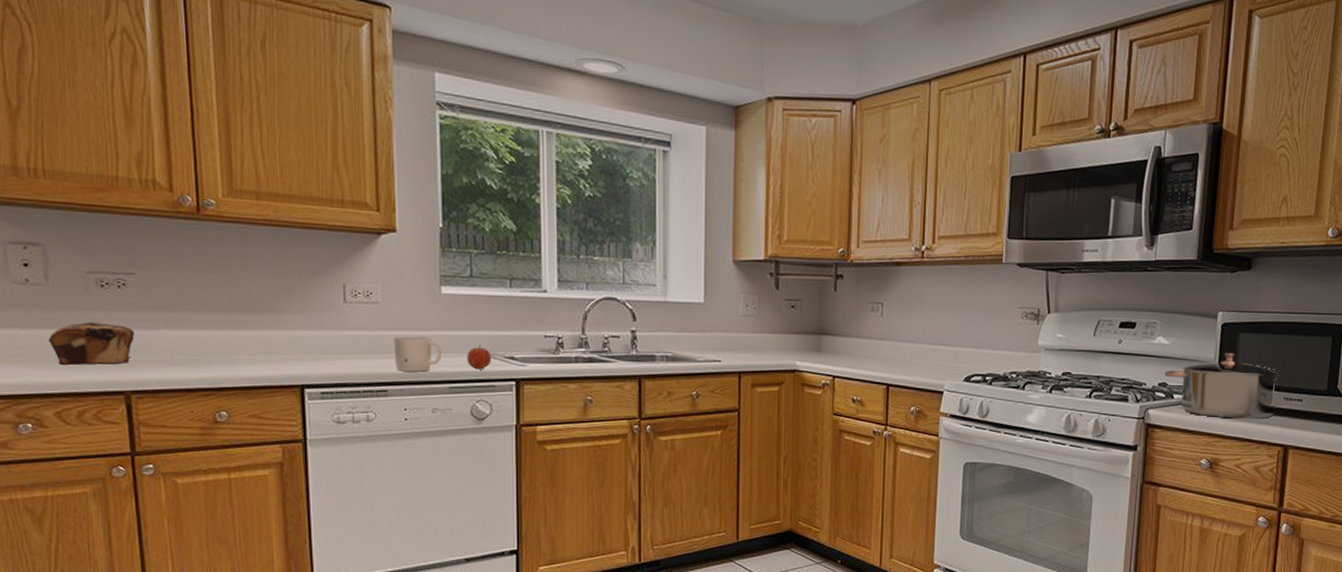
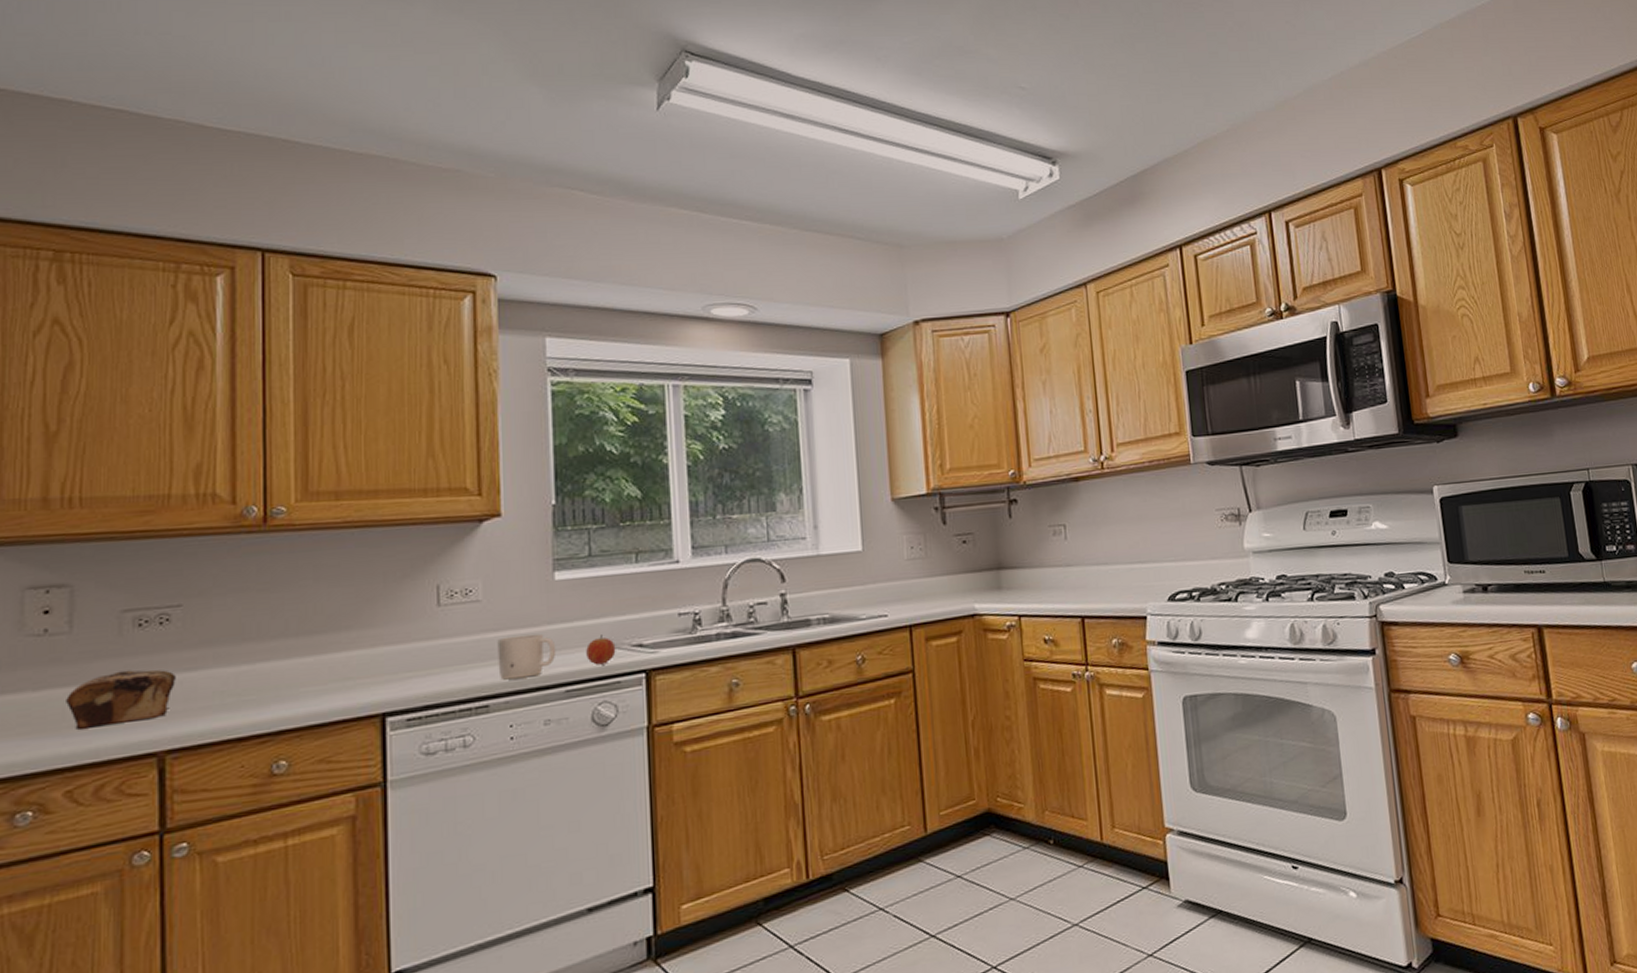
cooking pot: present [1164,352,1280,419] -> none [1388,528,1519,605]

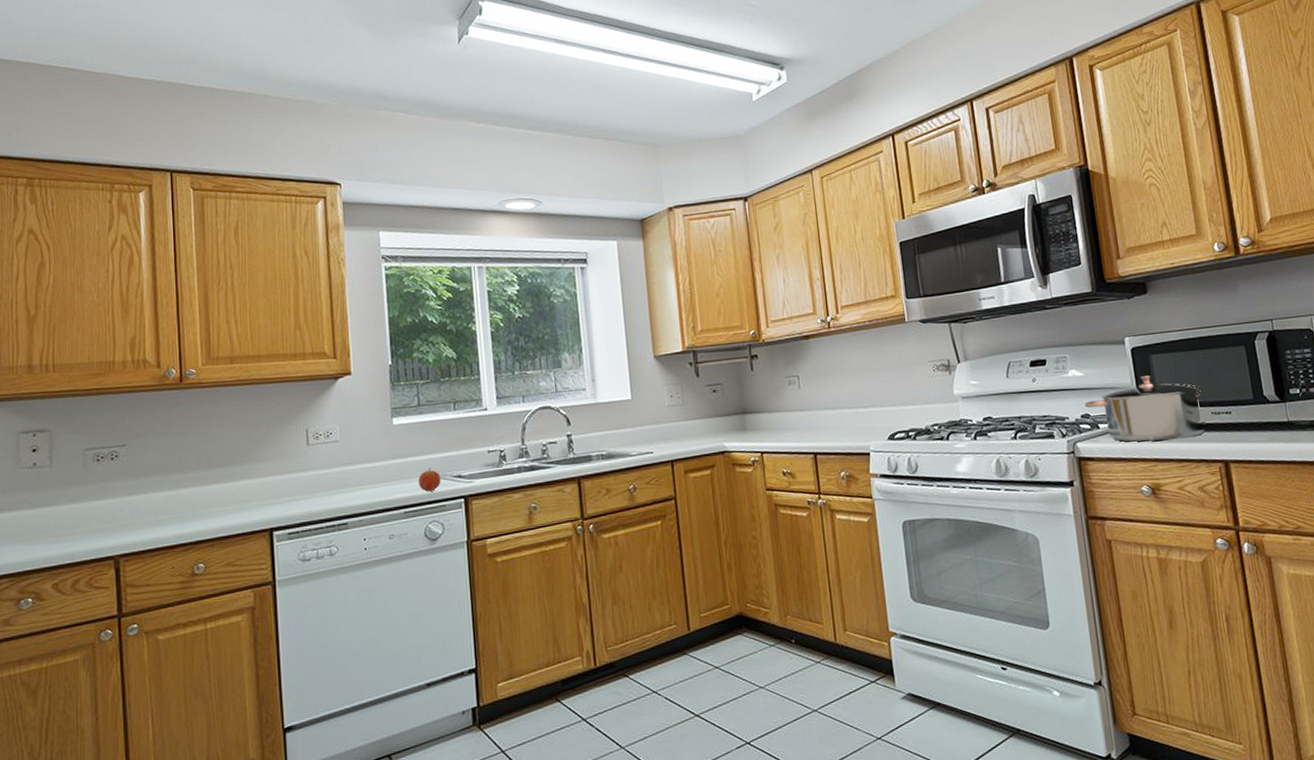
bread loaf: present [64,669,176,729] -> none [49,493,124,538]
mug: present [497,633,556,680] -> none [352,467,396,503]
cooking pot: none [1388,528,1519,605] -> present [1084,374,1207,443]

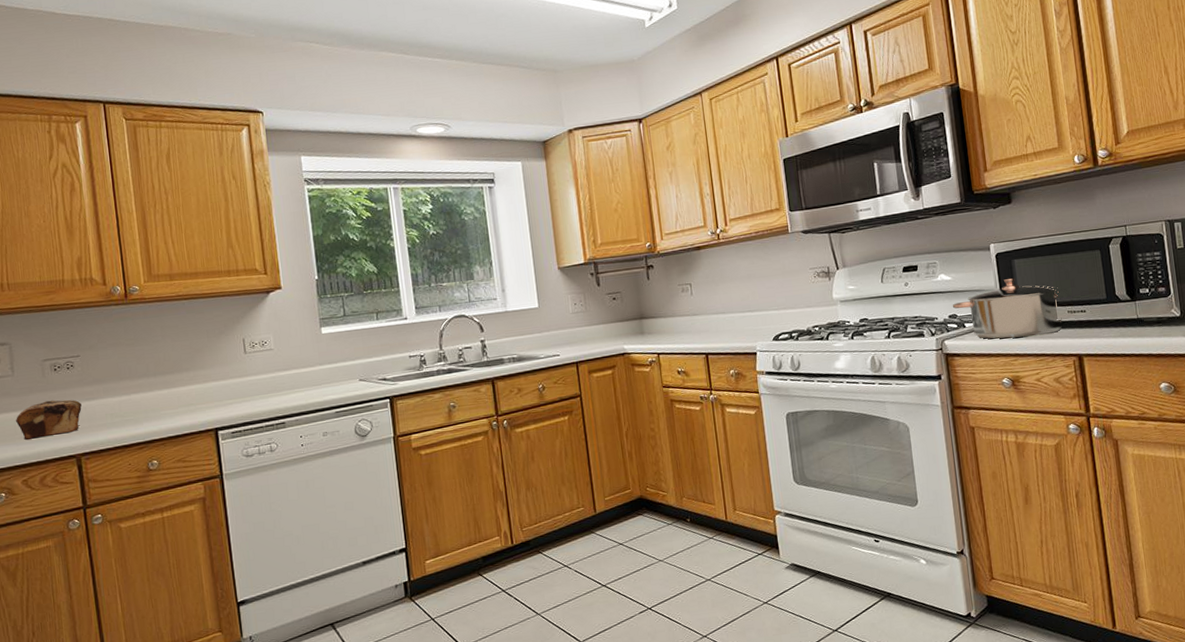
bread loaf: none [49,493,124,538] -> present [15,399,82,440]
fruit: present [418,468,441,492] -> none [347,372,368,394]

